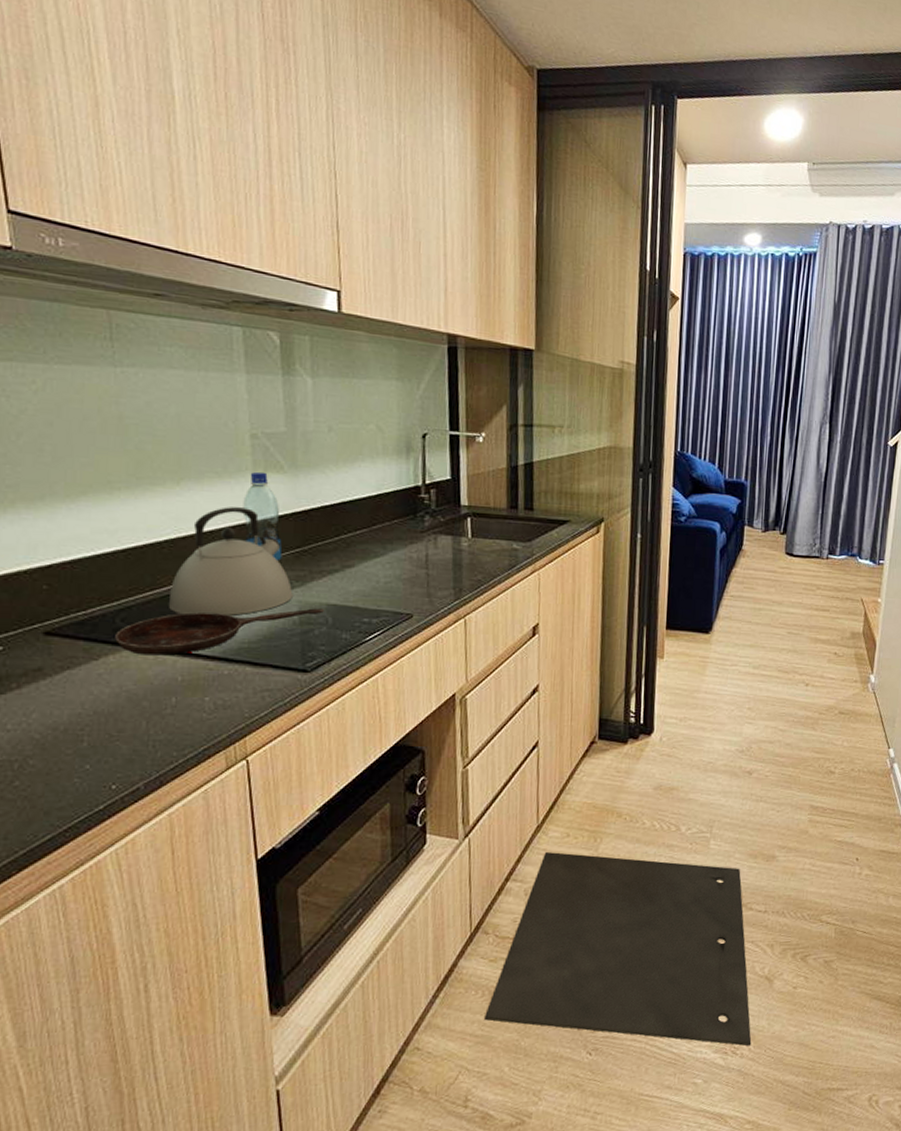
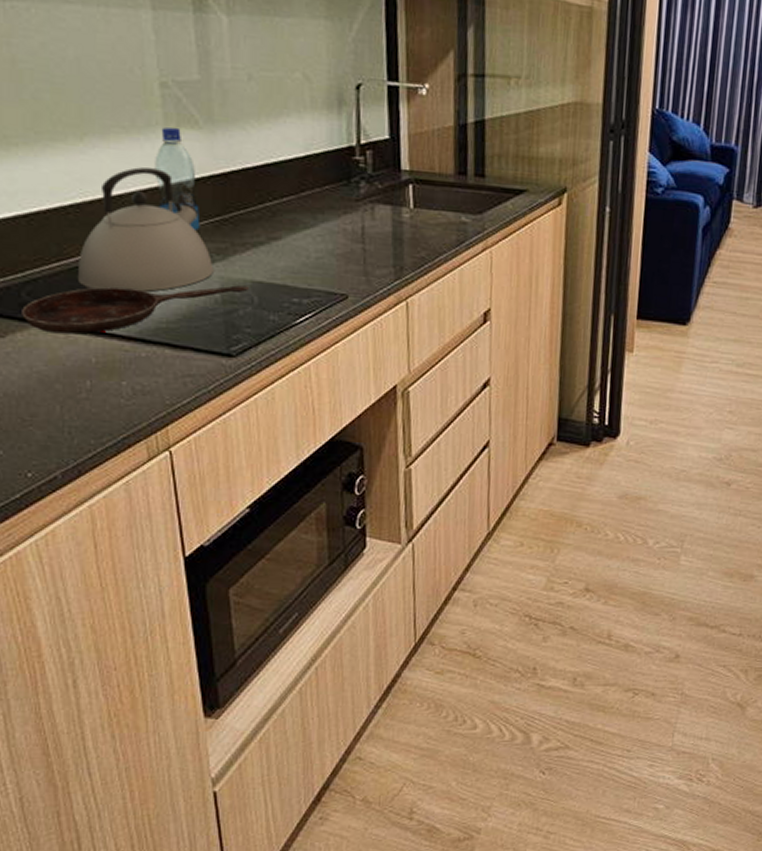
door mat: present [485,852,752,1046] -> none [431,562,720,774]

